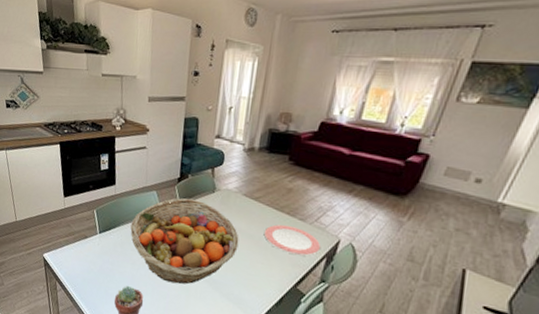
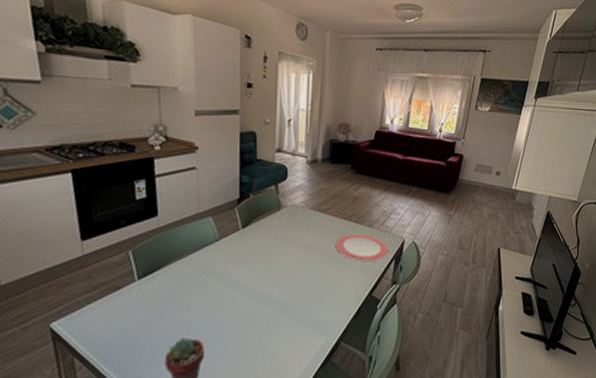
fruit basket: present [130,198,239,285] -> none [181,220,311,321]

